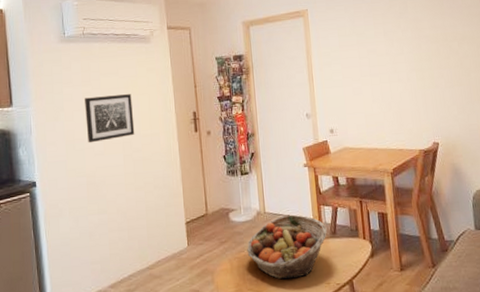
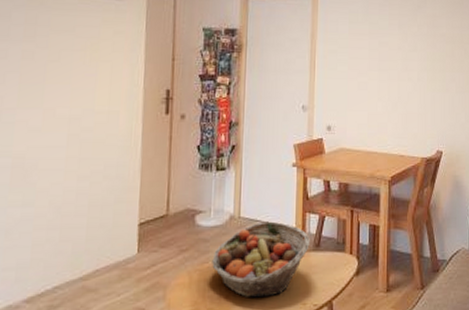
wall art: present [85,94,135,143] -> none [21,57,89,115]

